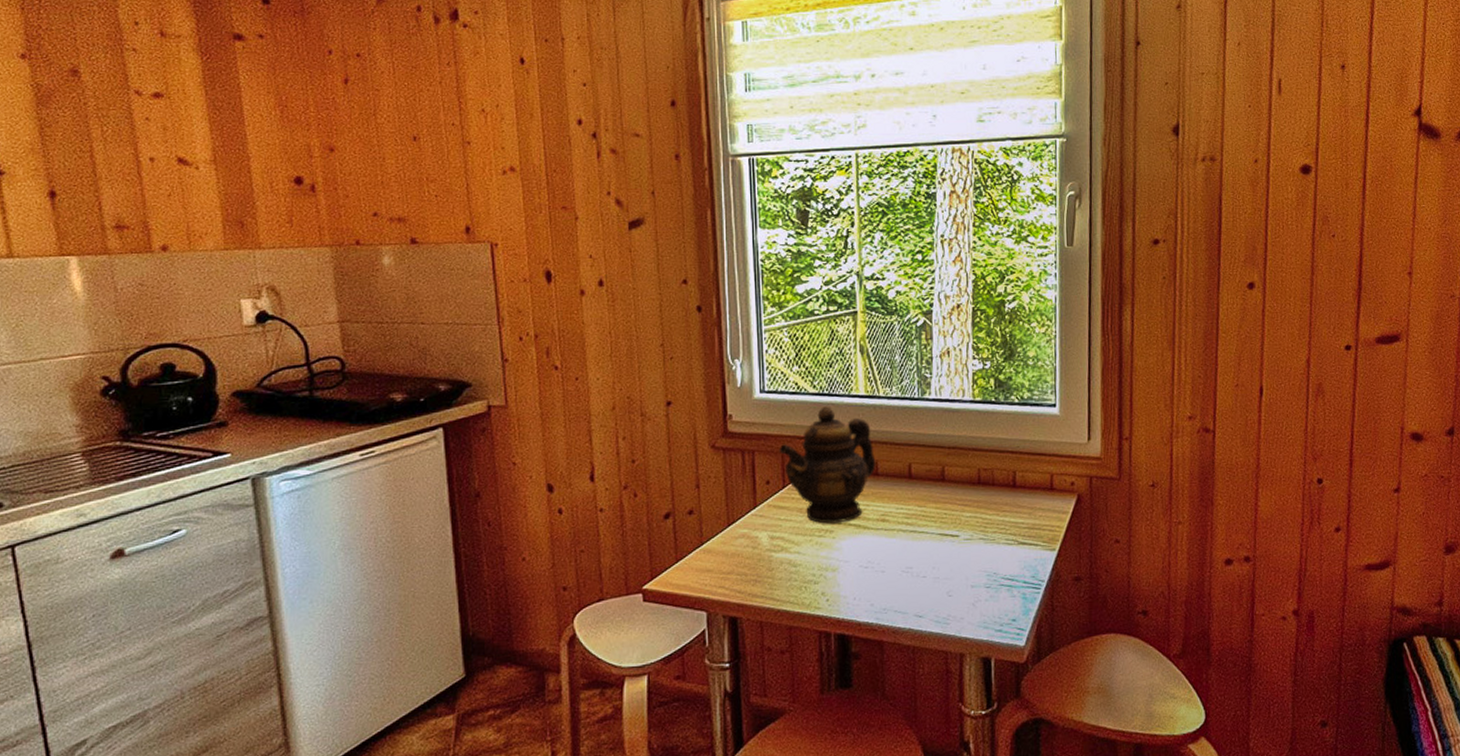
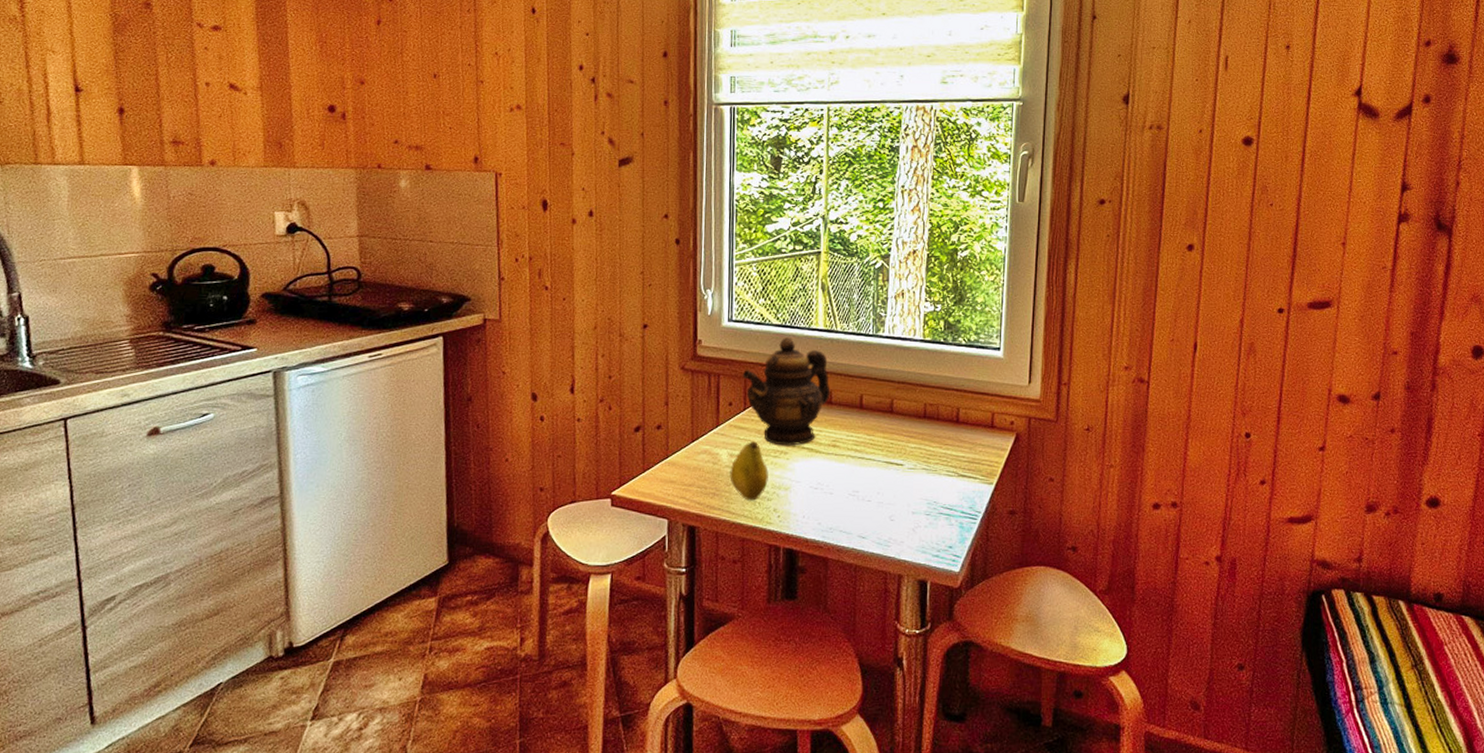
fruit: none [771,521,814,586] -> present [729,441,769,501]

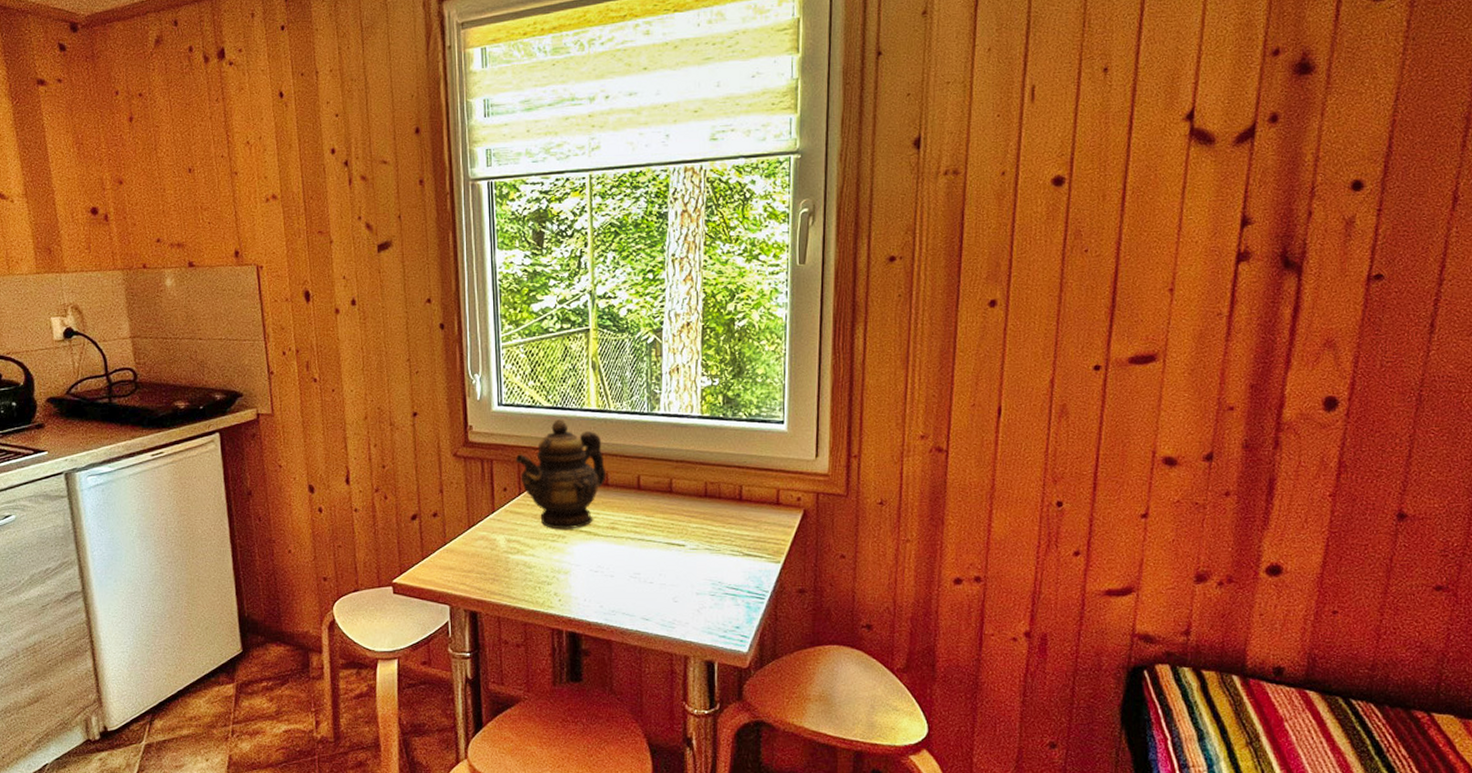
fruit: present [729,441,769,501] -> none [508,526,547,585]

